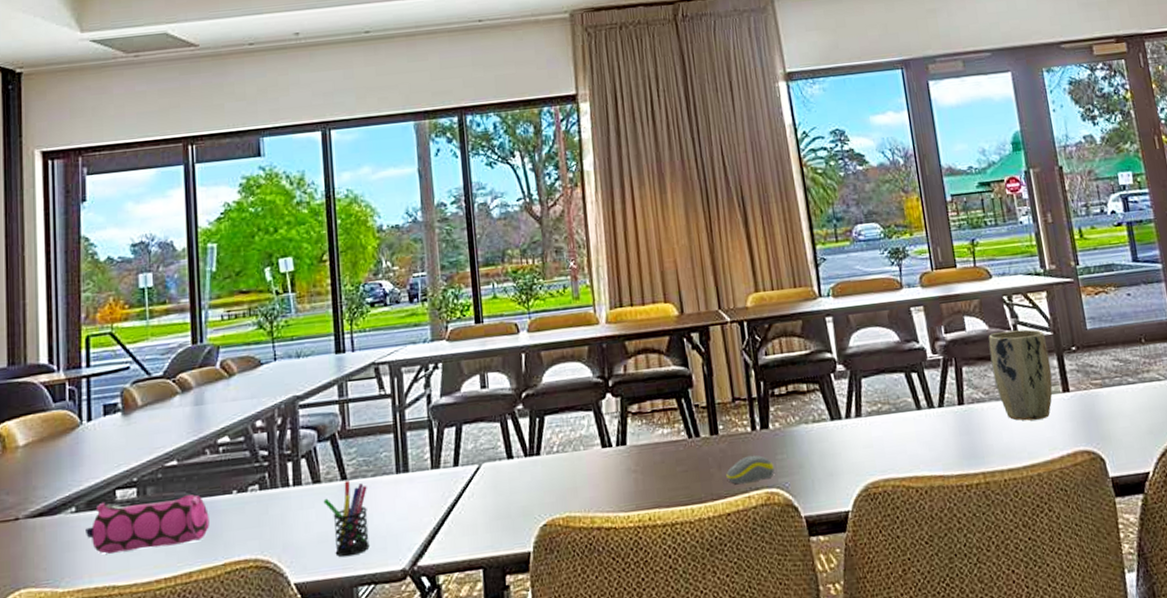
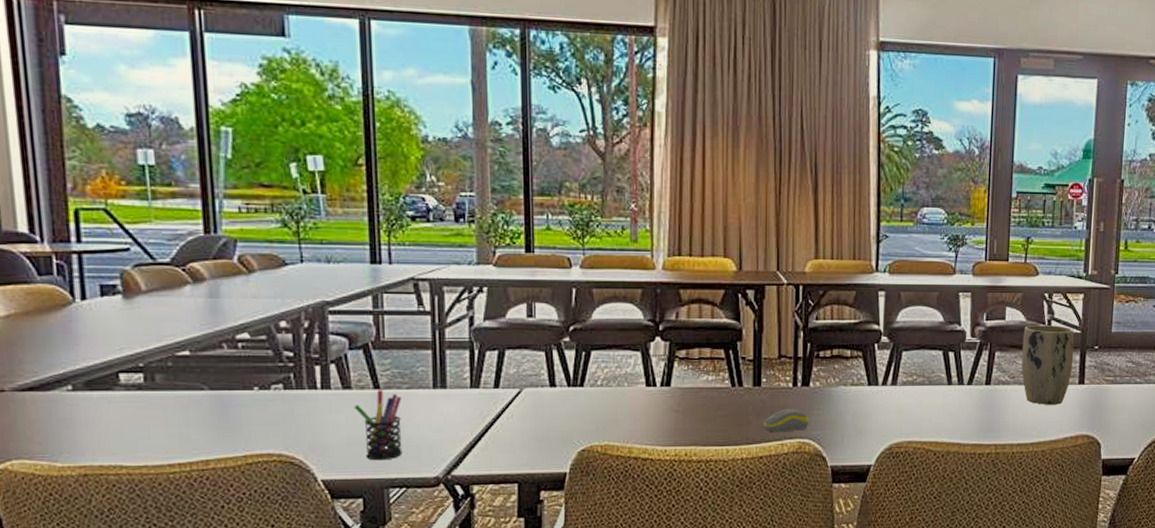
pencil case: present [86,494,209,554] -> none [85,383,228,434]

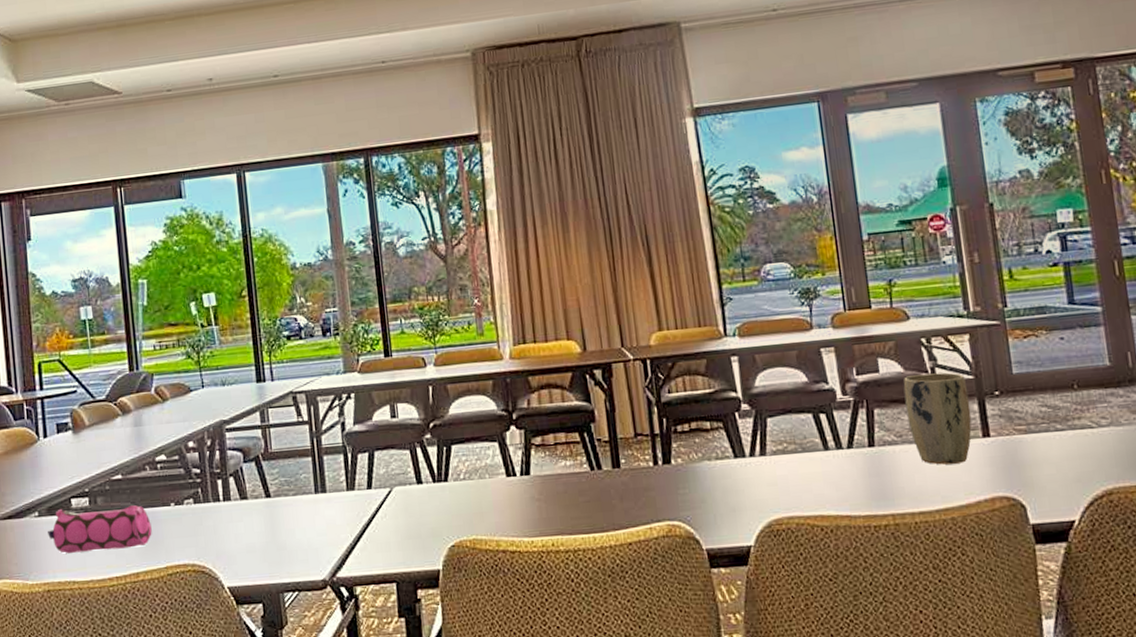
pencil case: none [85,383,228,434] -> present [48,505,152,553]
pen holder: present [354,390,402,461] -> none [250,498,293,566]
computer mouse: present [763,408,809,433] -> none [628,488,676,516]

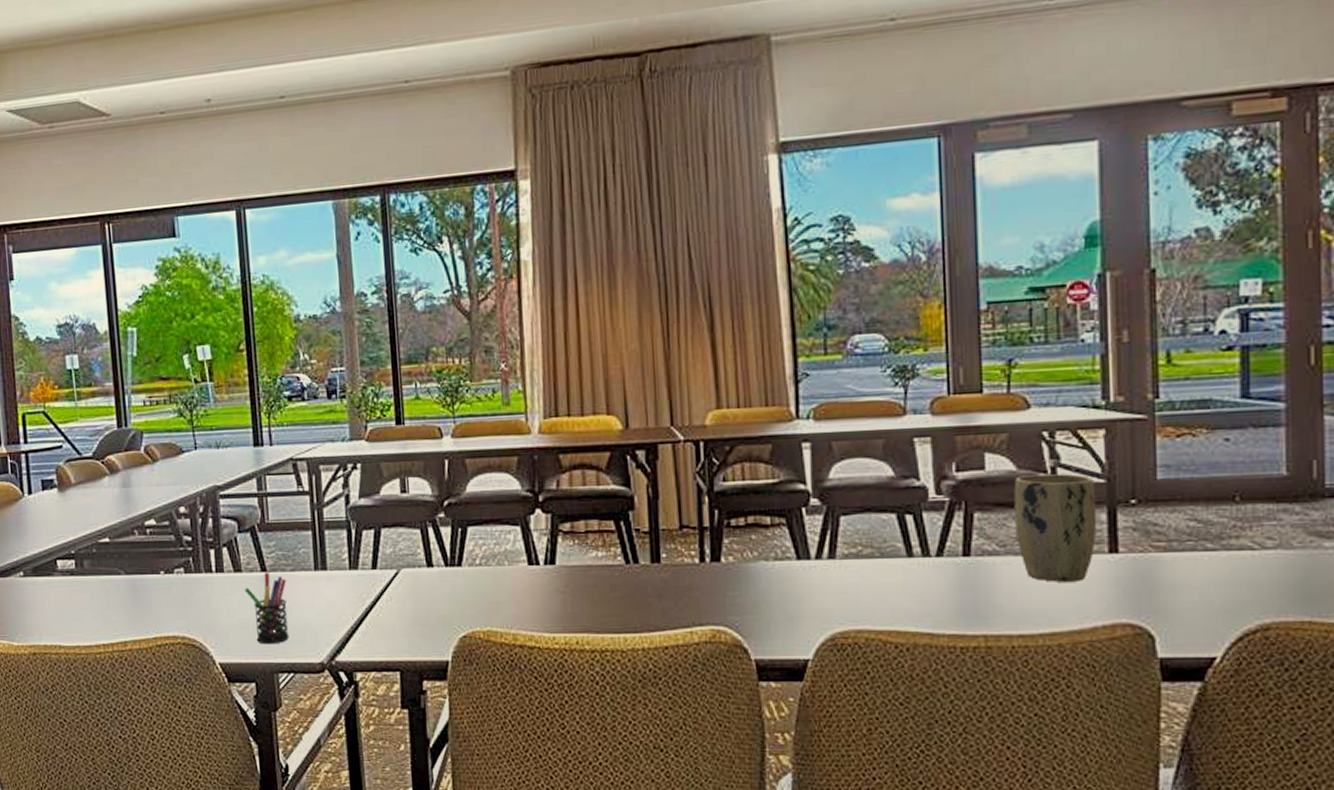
pencil case: present [48,505,152,553] -> none [33,569,141,616]
pen holder: none [250,498,293,566] -> present [244,573,289,645]

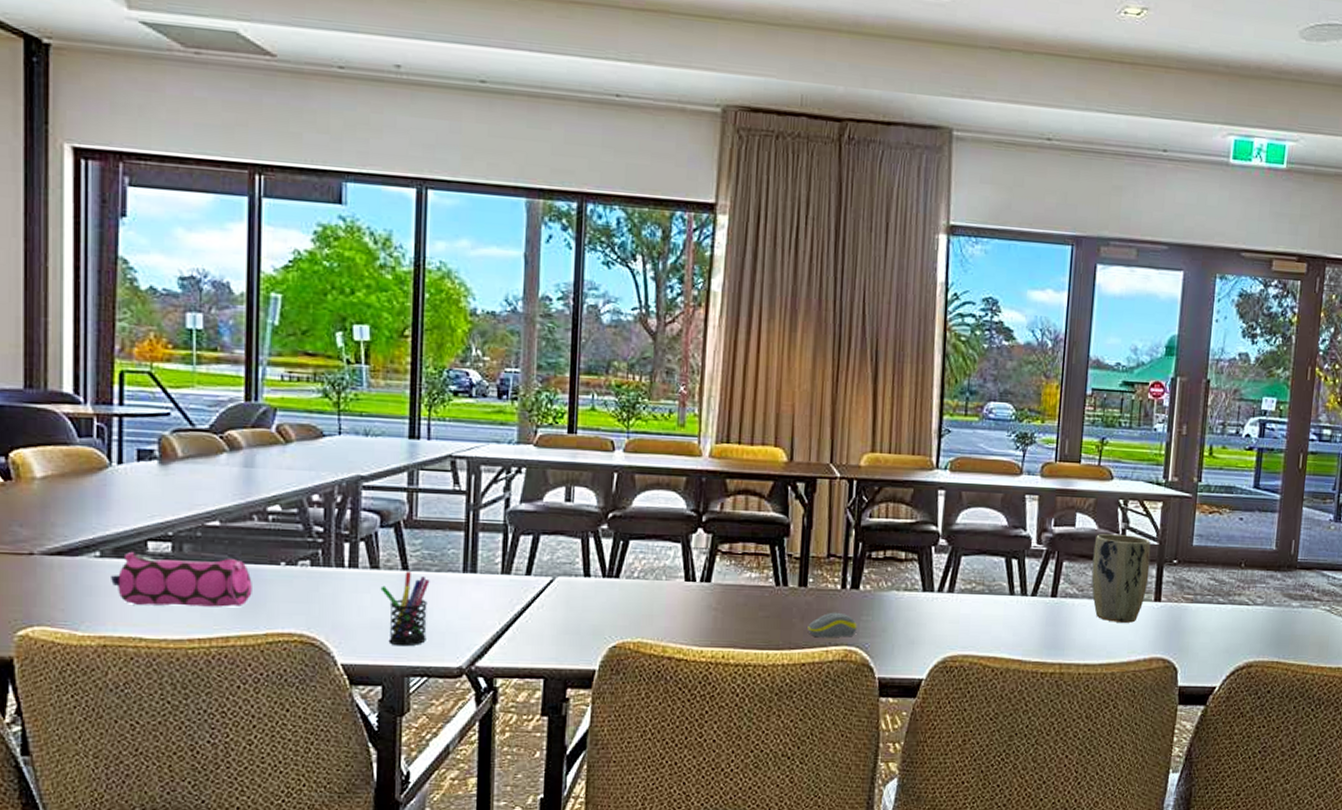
pencil case: none [33,569,141,616] -> present [111,551,252,607]
computer mouse: none [666,588,723,618] -> present [807,612,857,638]

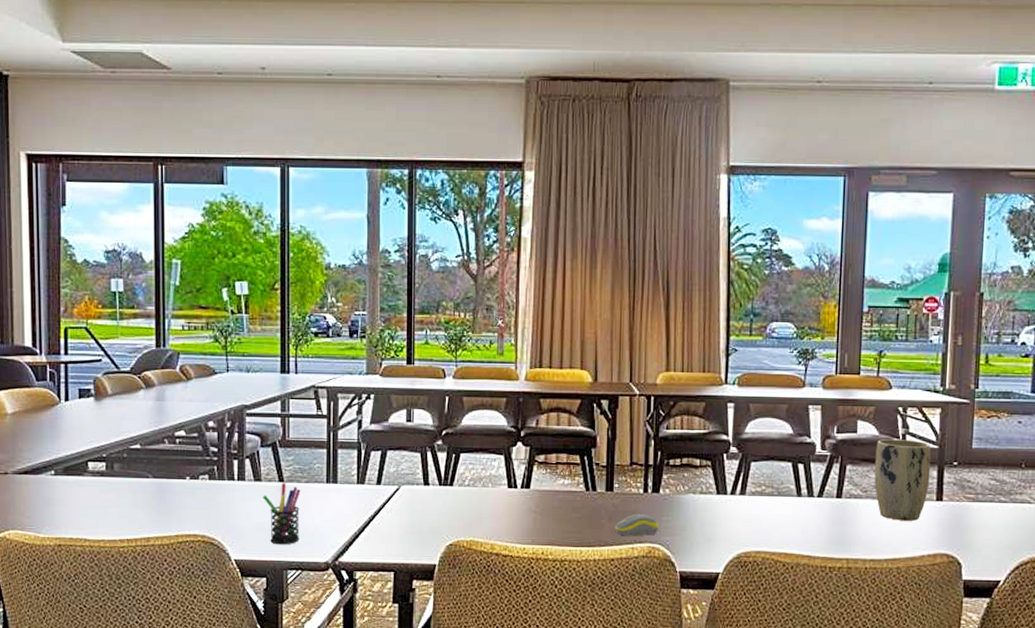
pencil case: present [111,551,252,607] -> none [63,470,166,514]

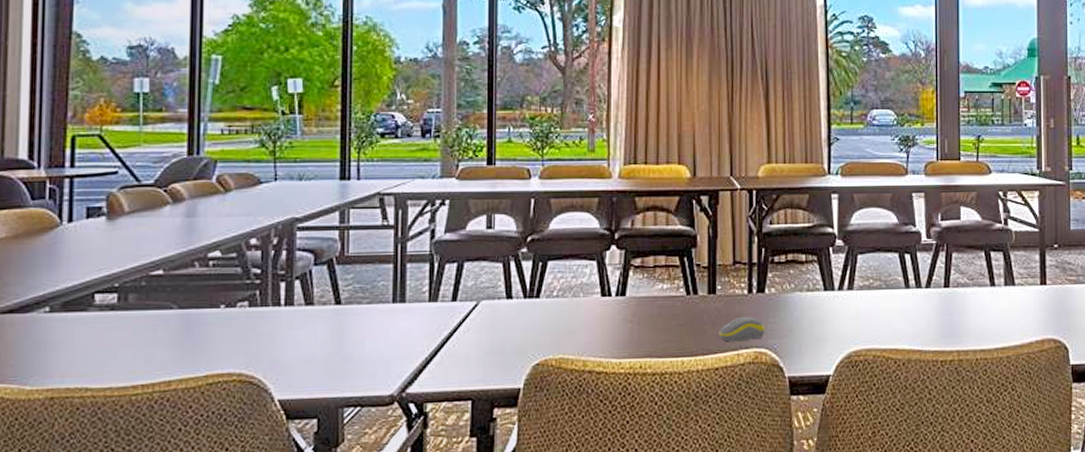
pen holder: present [262,483,301,545] -> none [315,305,361,379]
plant pot: present [874,439,931,521] -> none [979,224,1033,308]

